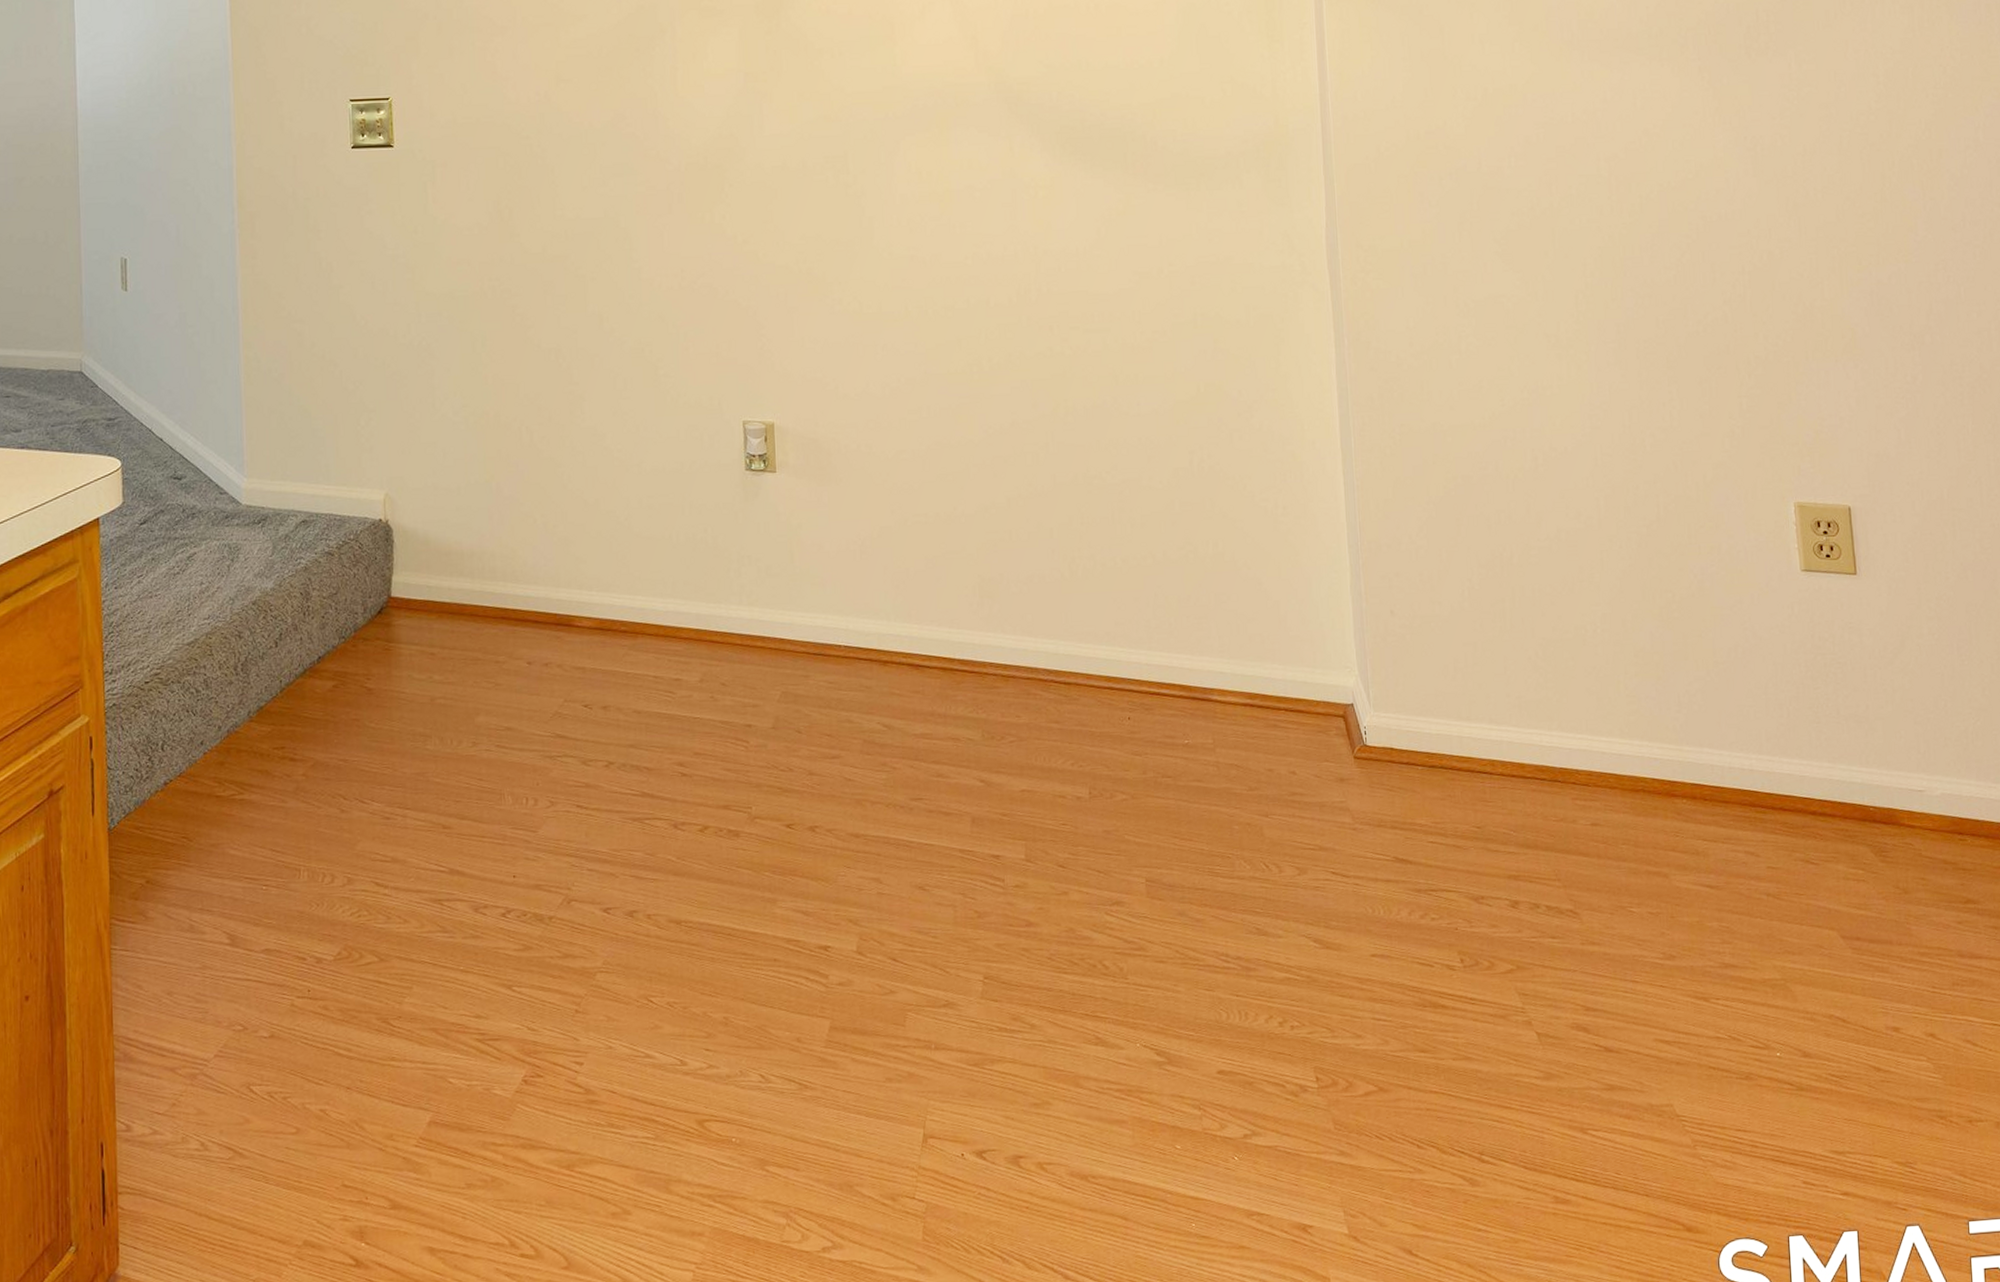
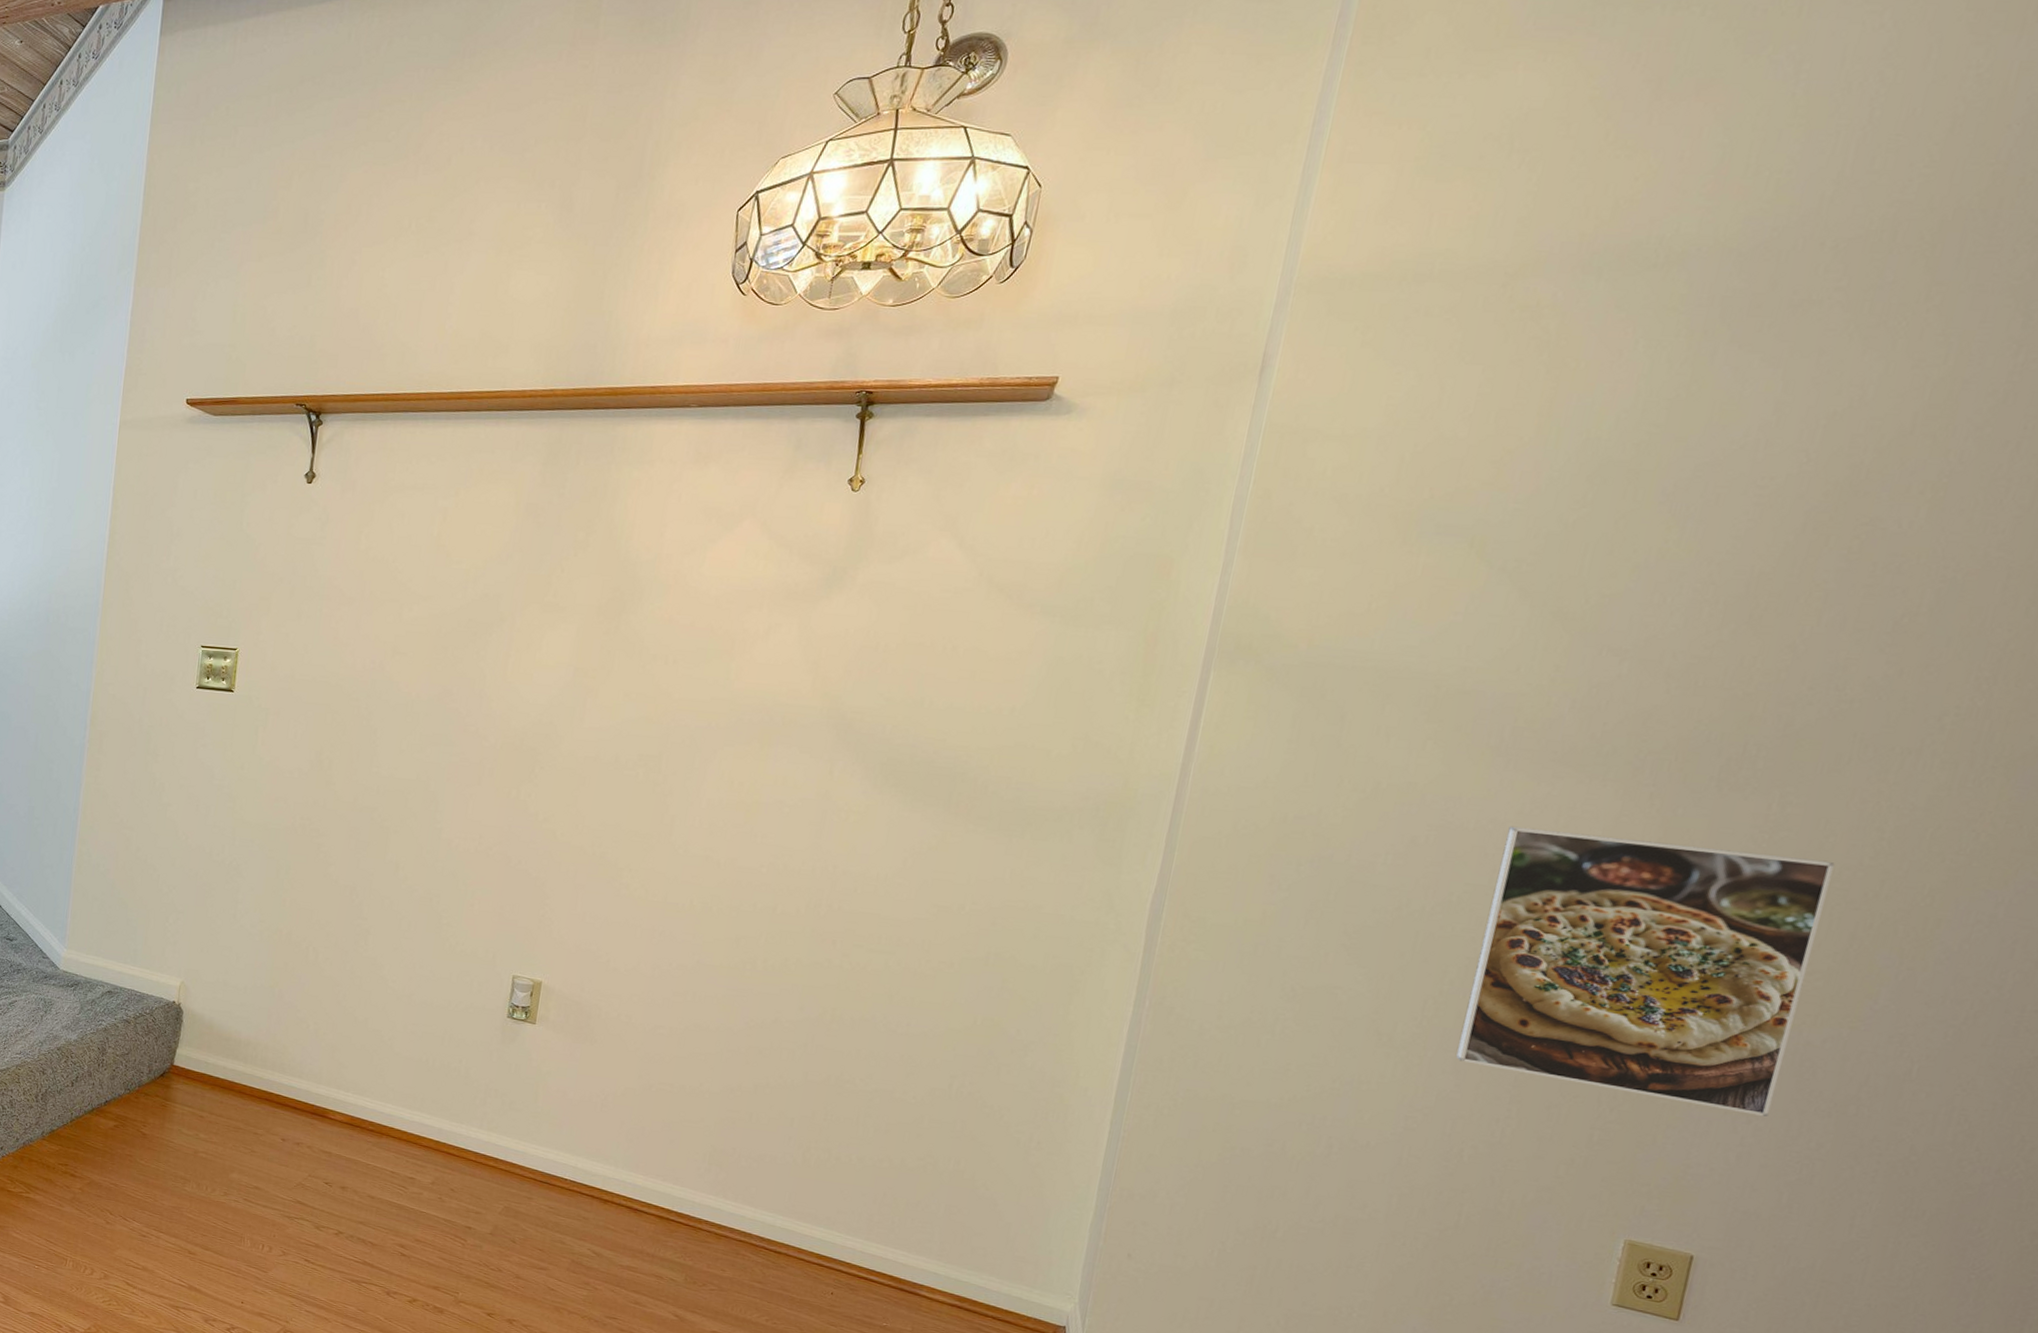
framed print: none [1599,109,1869,359] -> present [1455,826,1835,1117]

